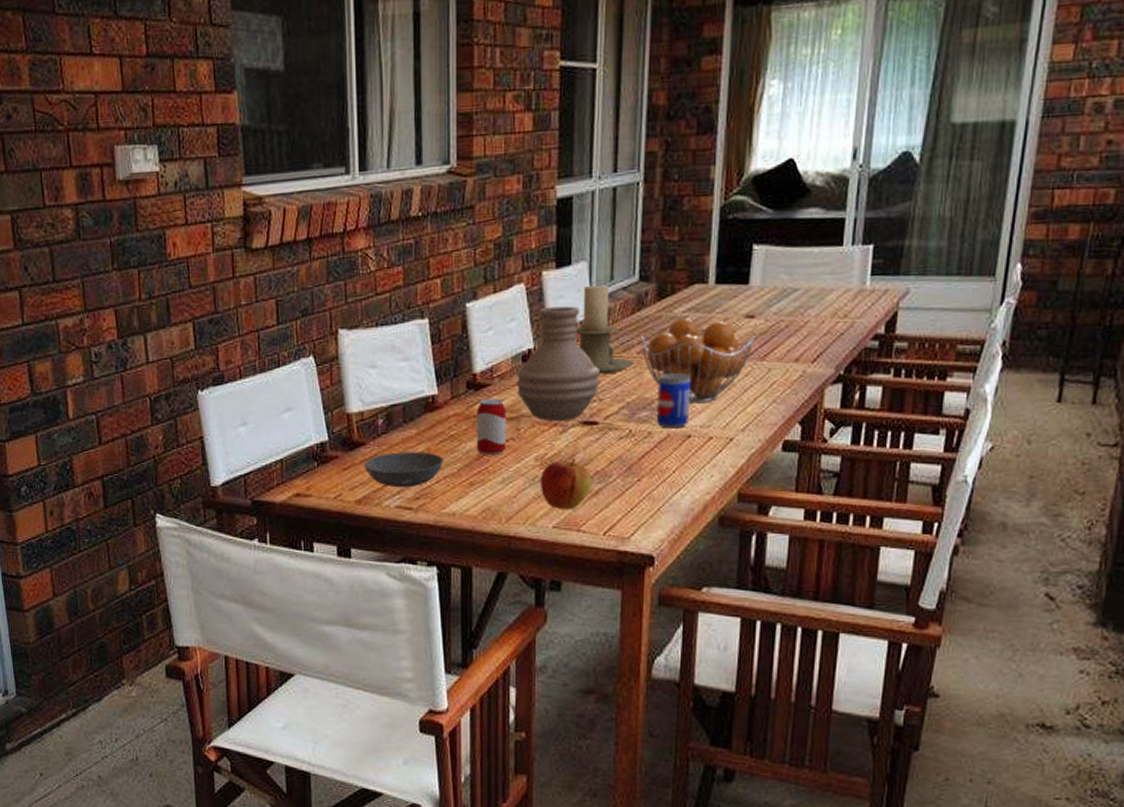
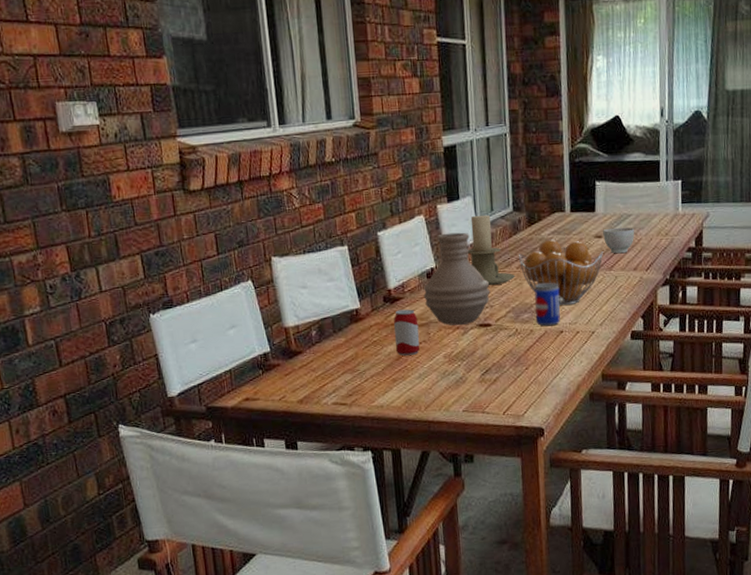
bowl: present [363,452,444,488] -> none [302,356,370,387]
apple: present [539,457,592,509] -> none [449,353,491,396]
bowl: none [757,305,801,340] -> present [603,227,635,254]

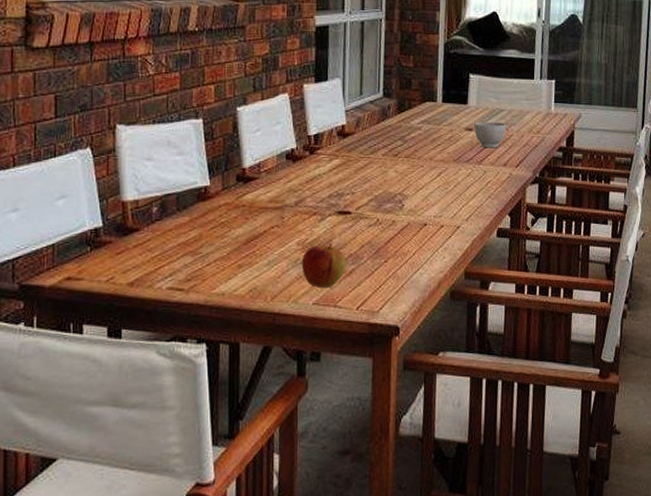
beverage can: present [394,309,421,356] -> none [245,190,272,240]
vase: present [423,232,491,326] -> none [280,114,353,211]
apple: none [449,353,491,396] -> present [301,242,346,288]
candle holder: present [467,214,516,286] -> none [331,98,381,172]
fruit basket: present [518,239,603,306] -> none [385,128,473,198]
beer can: present [534,283,560,327] -> none [398,173,426,218]

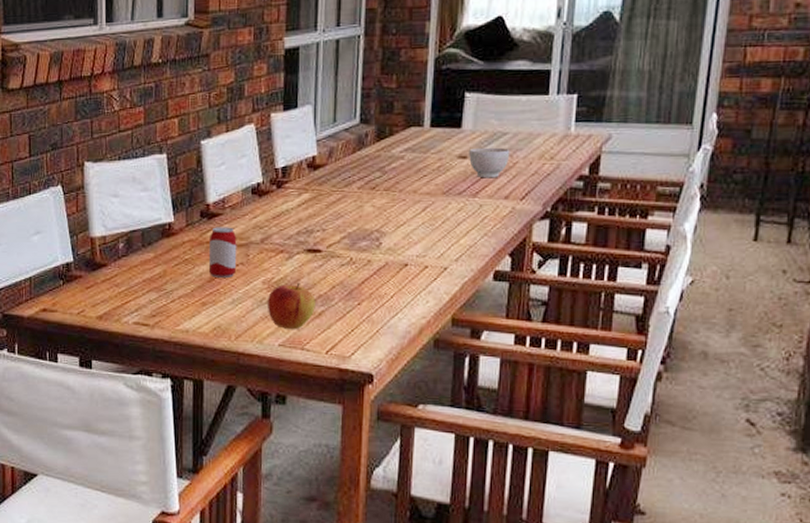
beverage can: none [245,190,272,240] -> present [209,227,237,278]

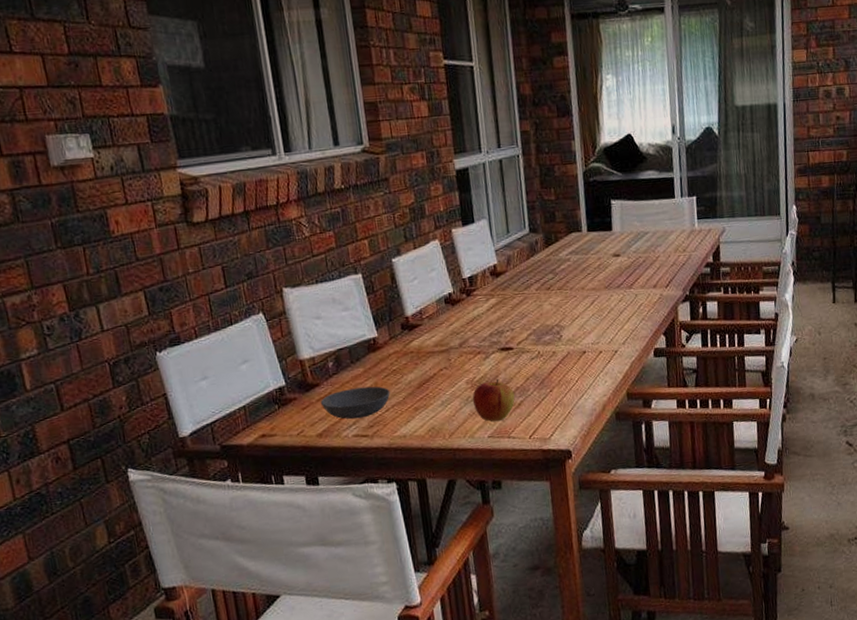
bowl: none [105,273,178,306] -> present [320,386,390,419]
beverage can: present [209,227,237,278] -> none [413,335,442,384]
bowl: present [469,147,510,179] -> none [621,245,653,272]

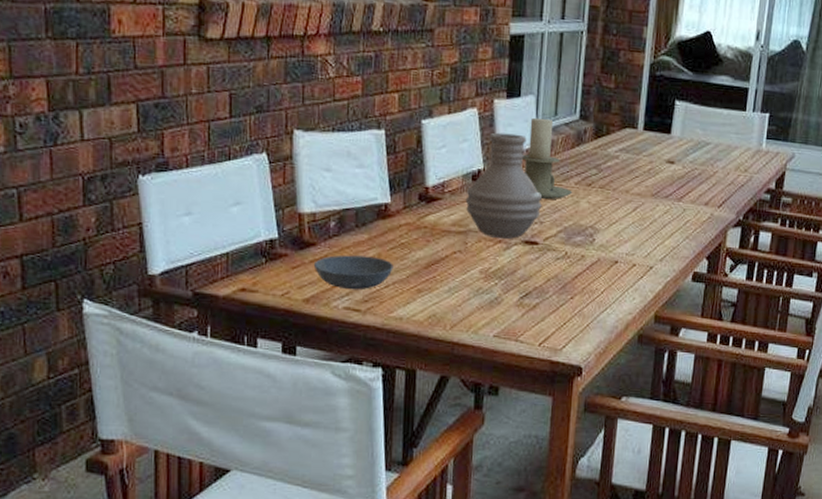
vase: none [442,255,511,351] -> present [465,132,542,239]
apple: present [472,378,515,422] -> none [483,273,531,320]
candle holder: none [485,237,535,309] -> present [521,117,573,200]

